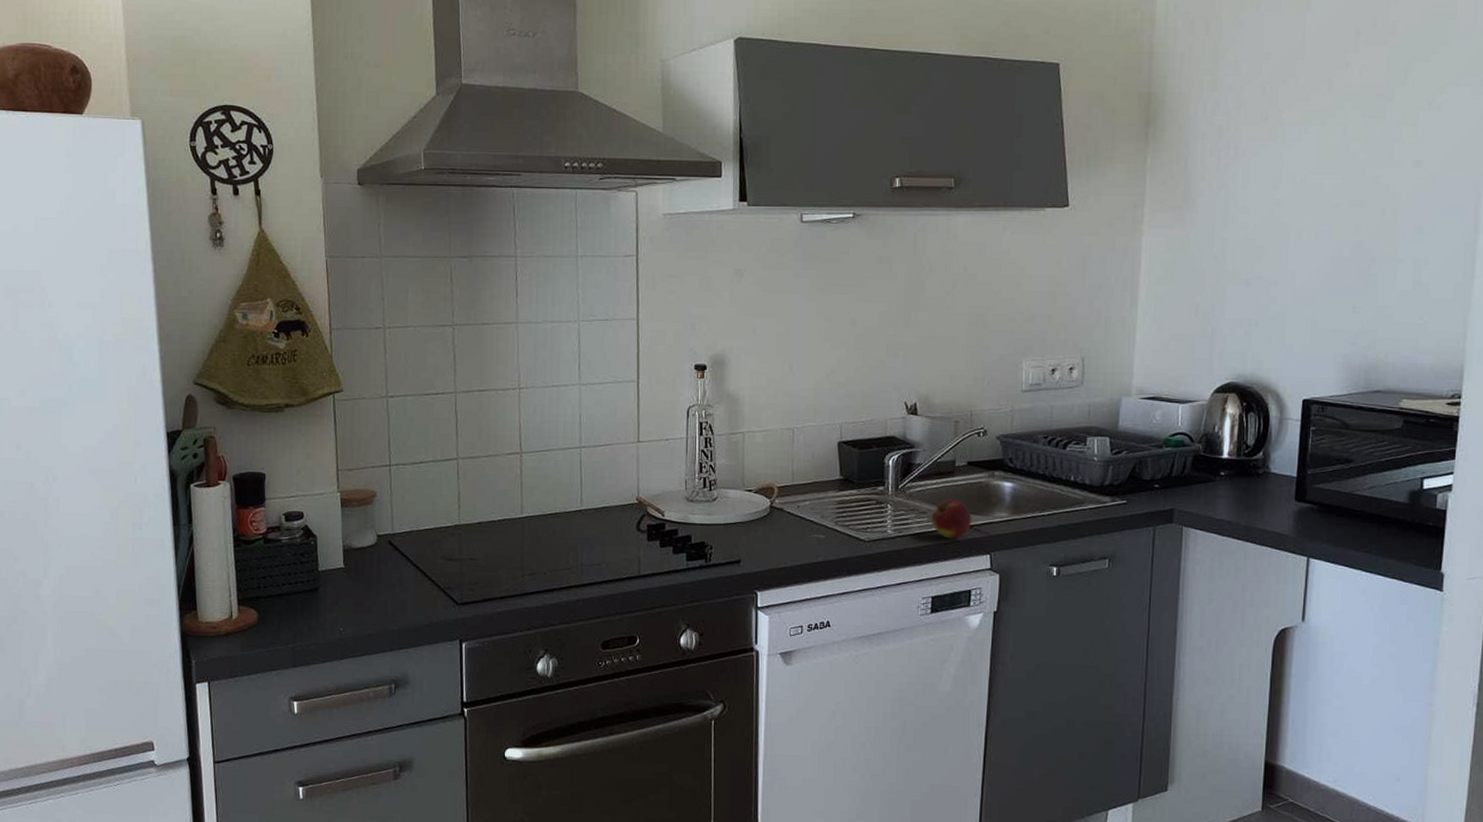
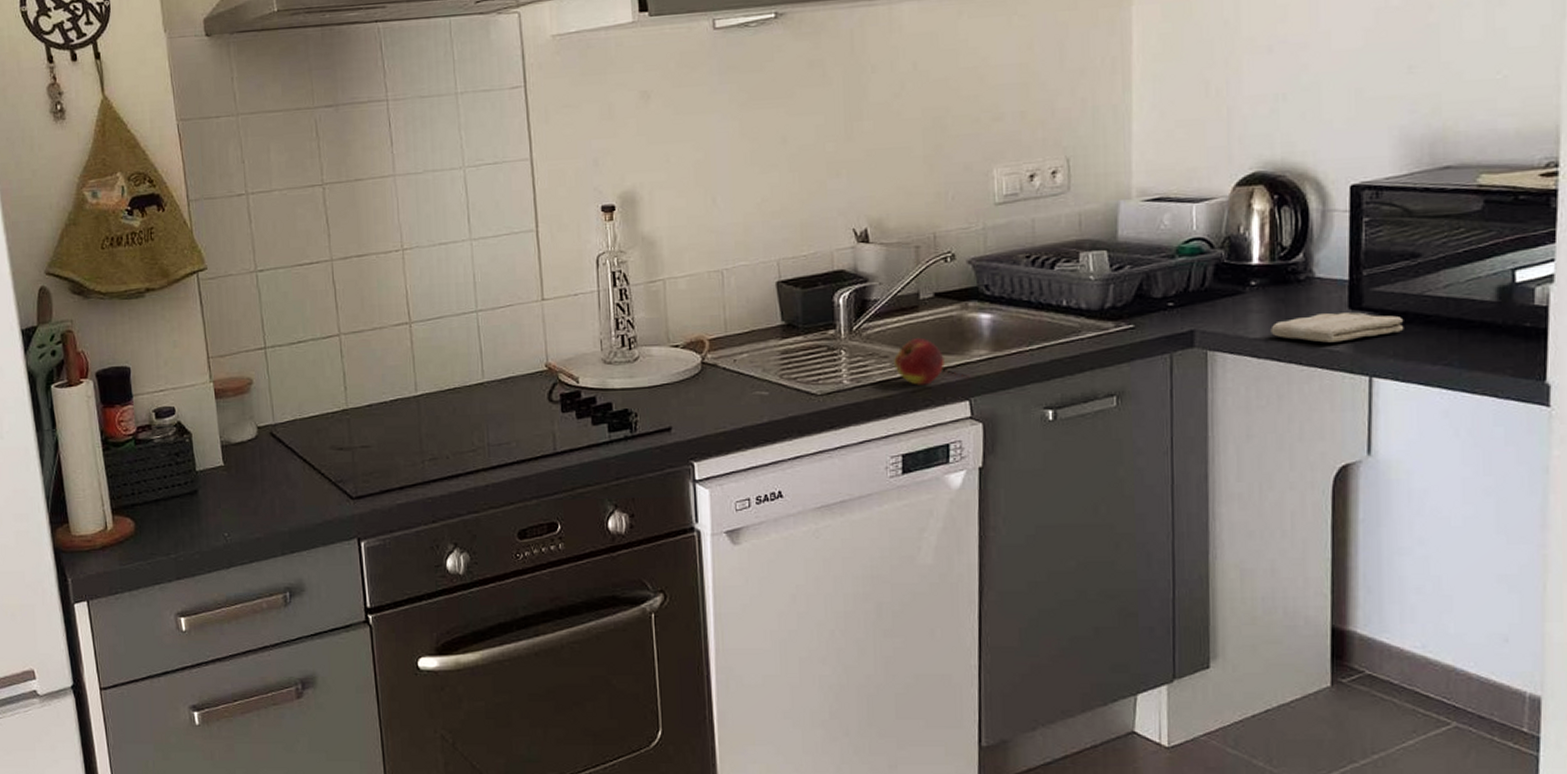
washcloth: none [1233,503,1337,527] -> present [1270,312,1404,343]

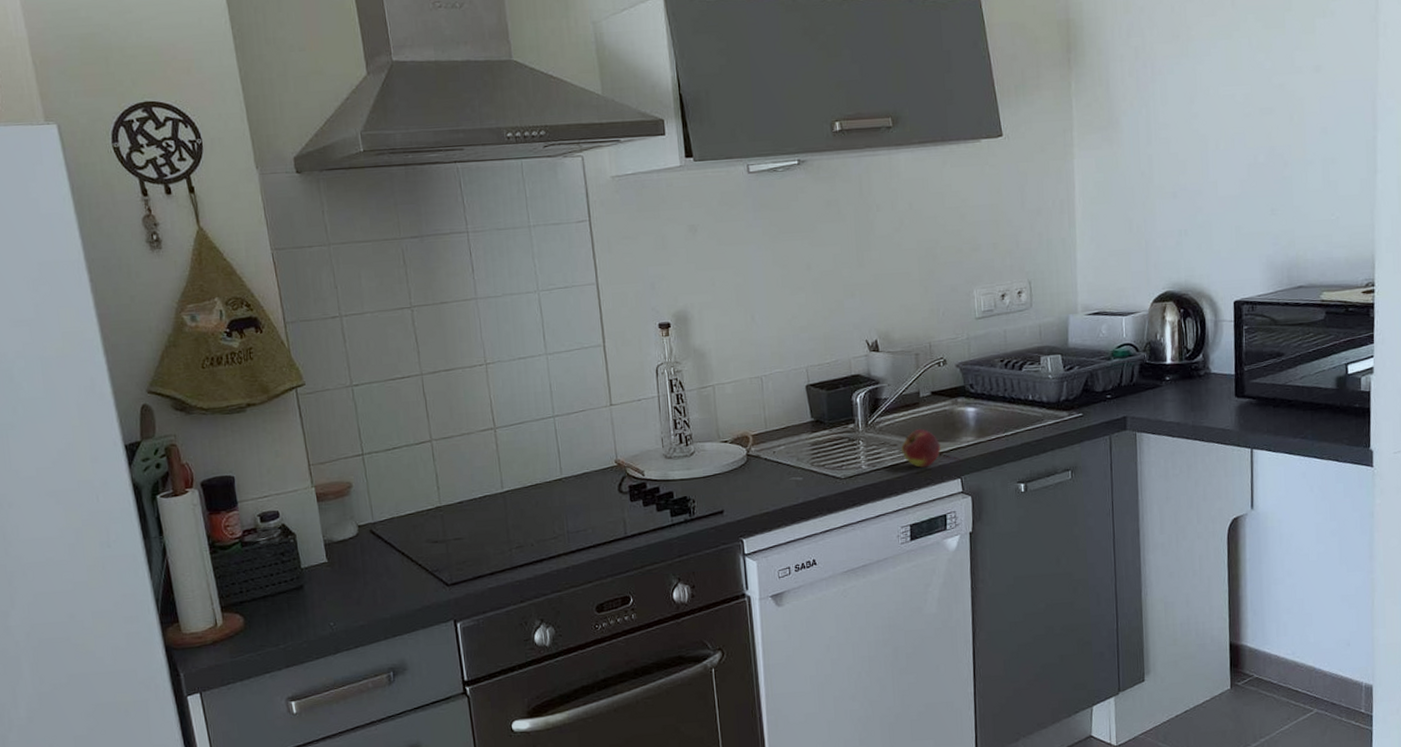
washcloth: present [1270,312,1404,343] -> none [1181,399,1274,424]

